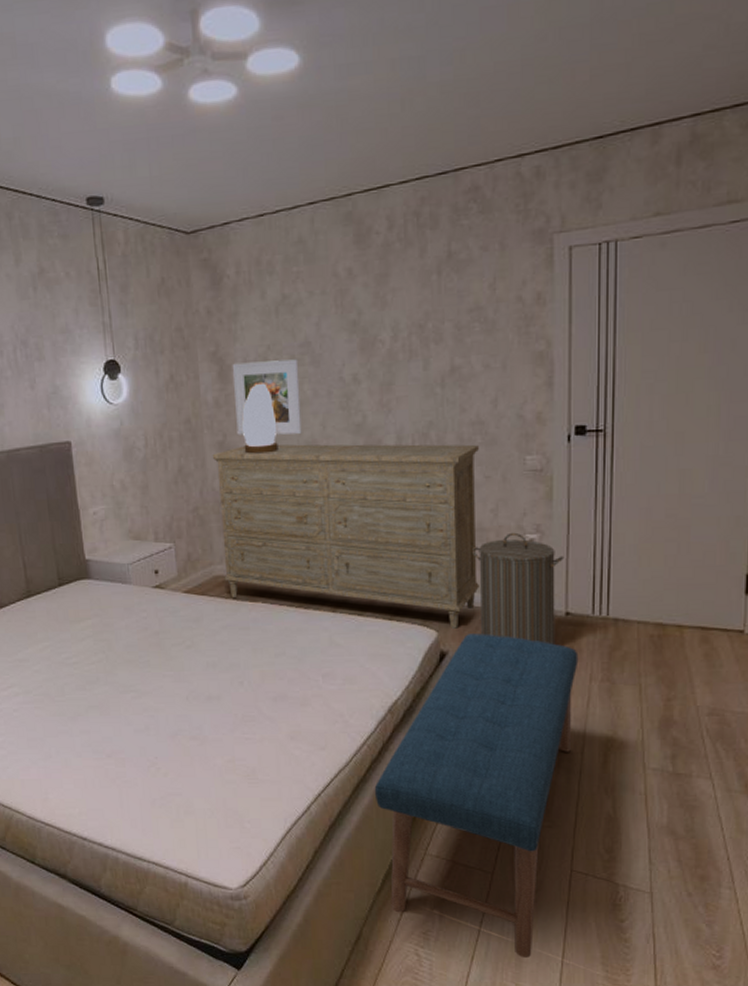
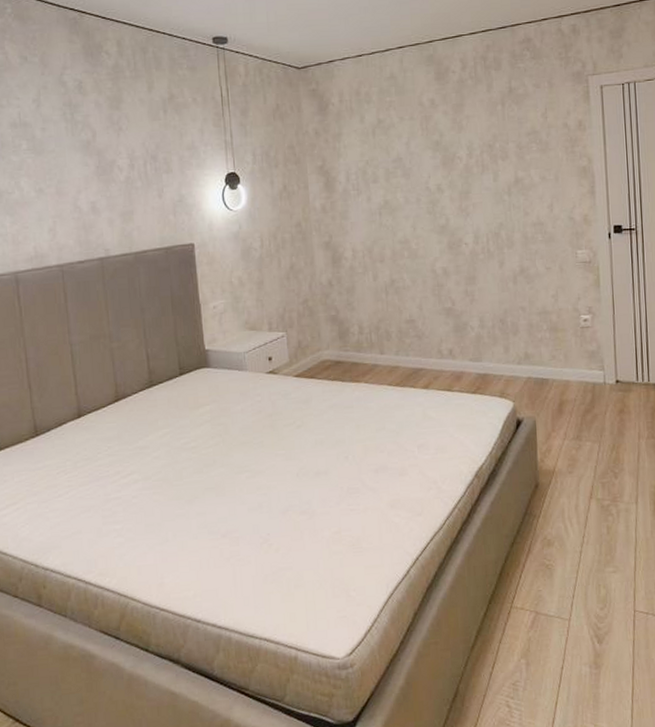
dresser: present [212,444,479,629] -> none [319,241,546,399]
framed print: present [232,359,302,436] -> none [336,172,396,237]
table lamp: present [241,383,279,454] -> none [345,192,377,252]
bench: present [374,633,579,958] -> none [465,402,629,698]
laundry hamper: present [472,532,565,645] -> none [539,314,612,409]

